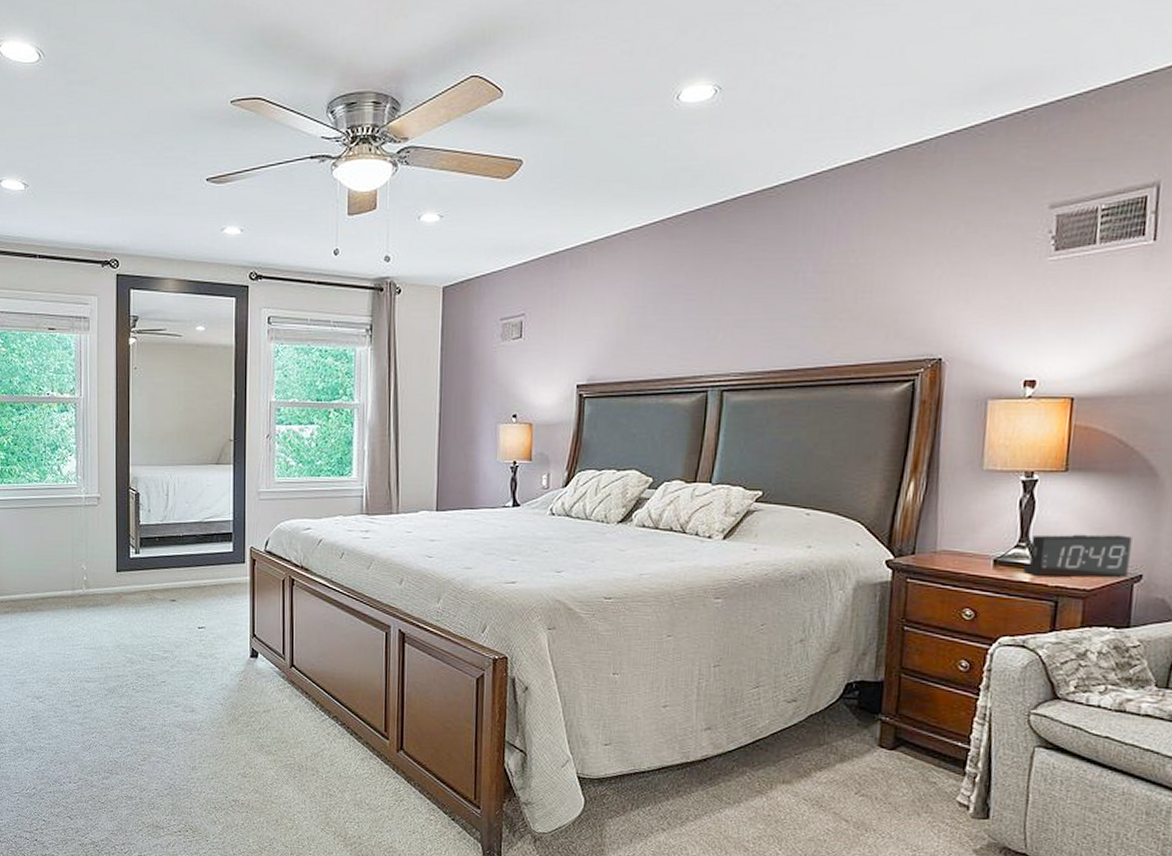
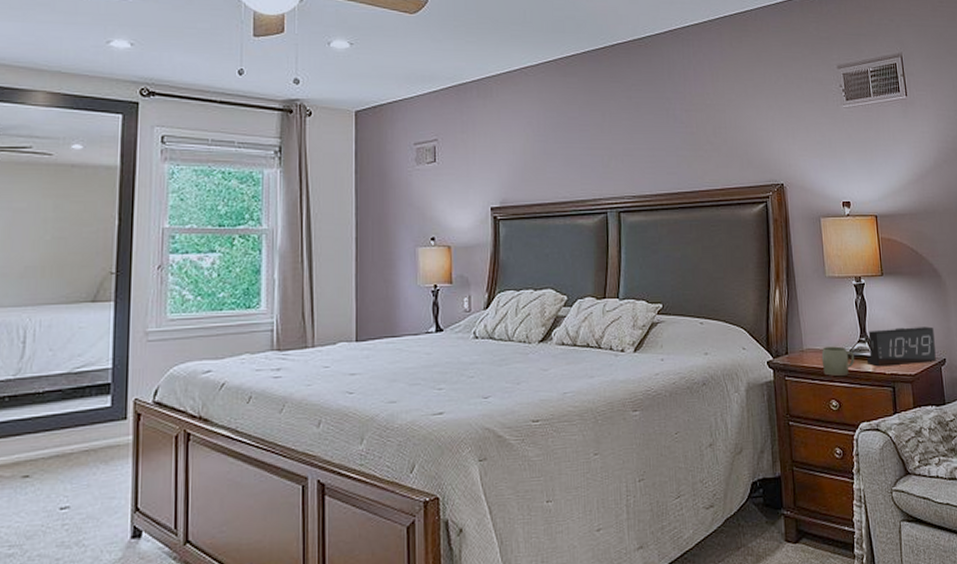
mug: none [959,549,1007,583] -> present [821,346,855,376]

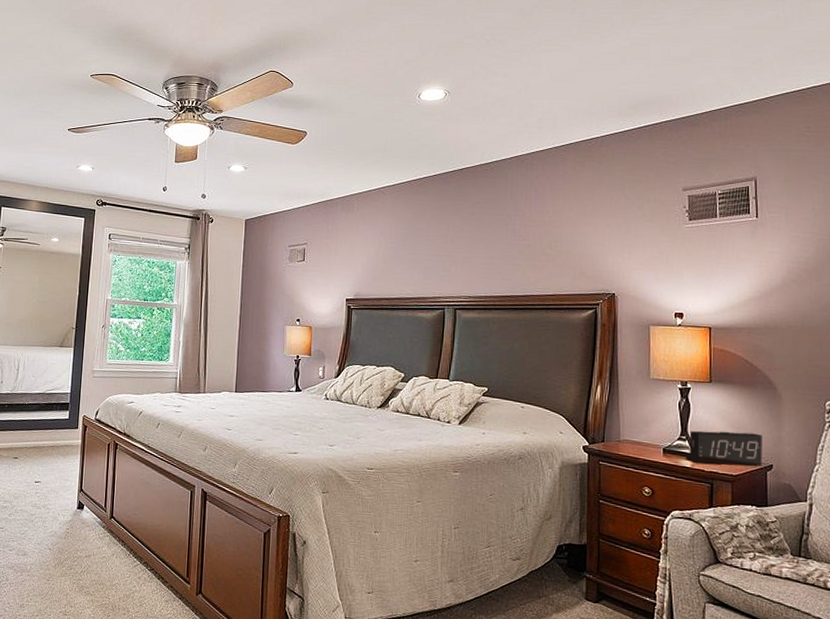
mug: present [821,346,855,376] -> none [638,440,673,467]

